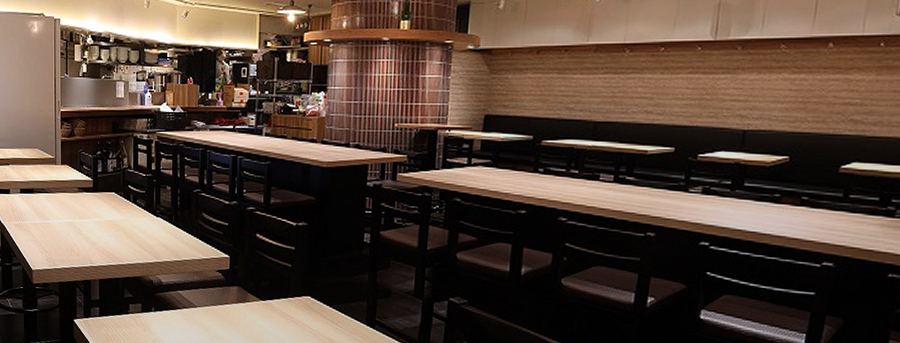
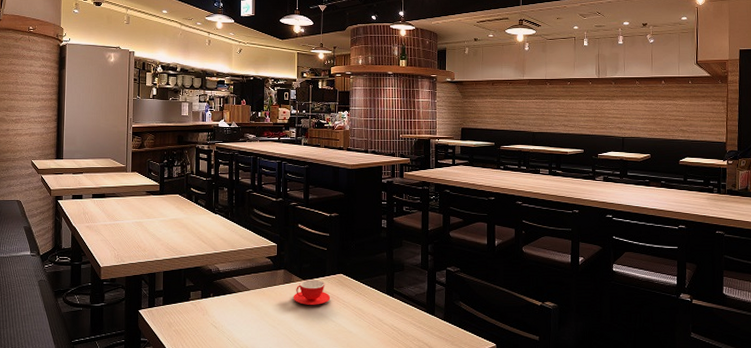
teacup: none [248,300,294,331] -> present [293,279,331,305]

